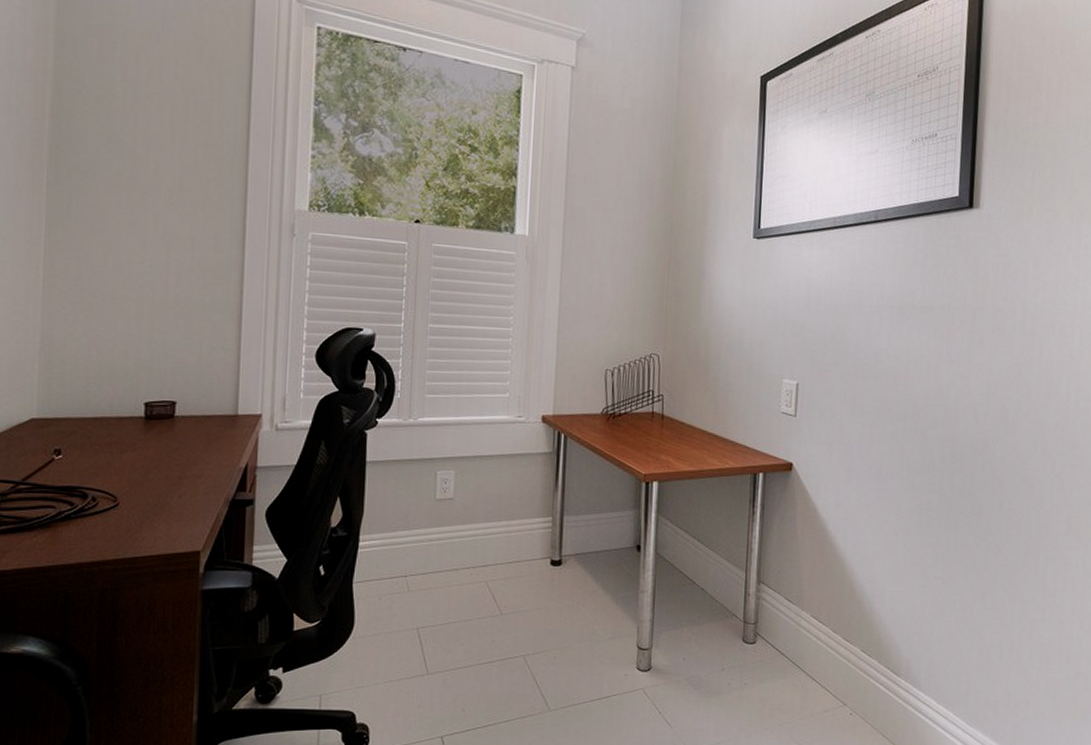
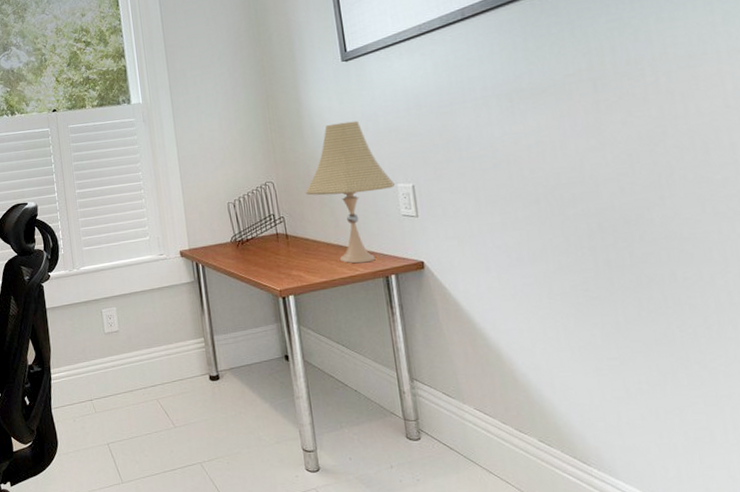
desk lamp: none [690,303,781,457] -> present [305,121,396,264]

